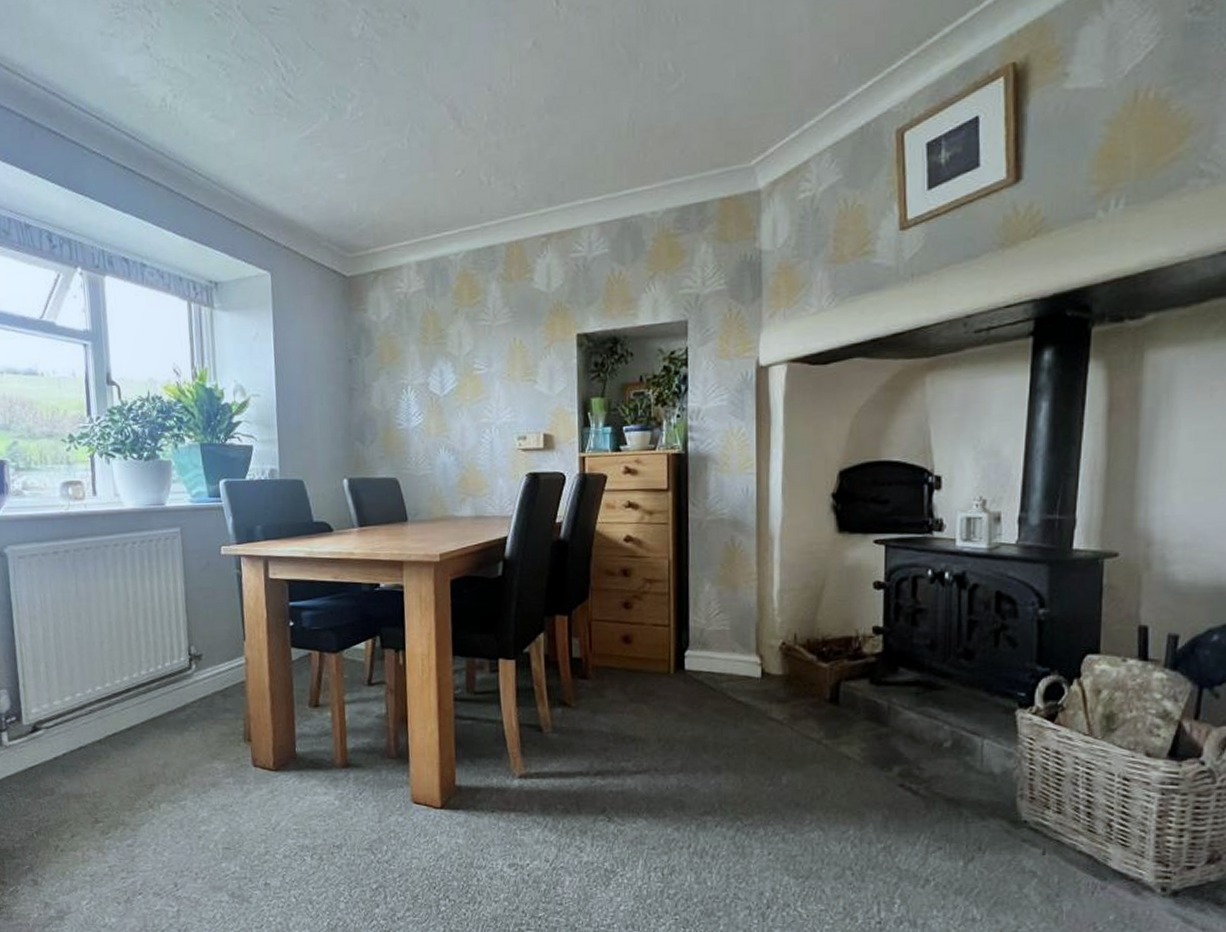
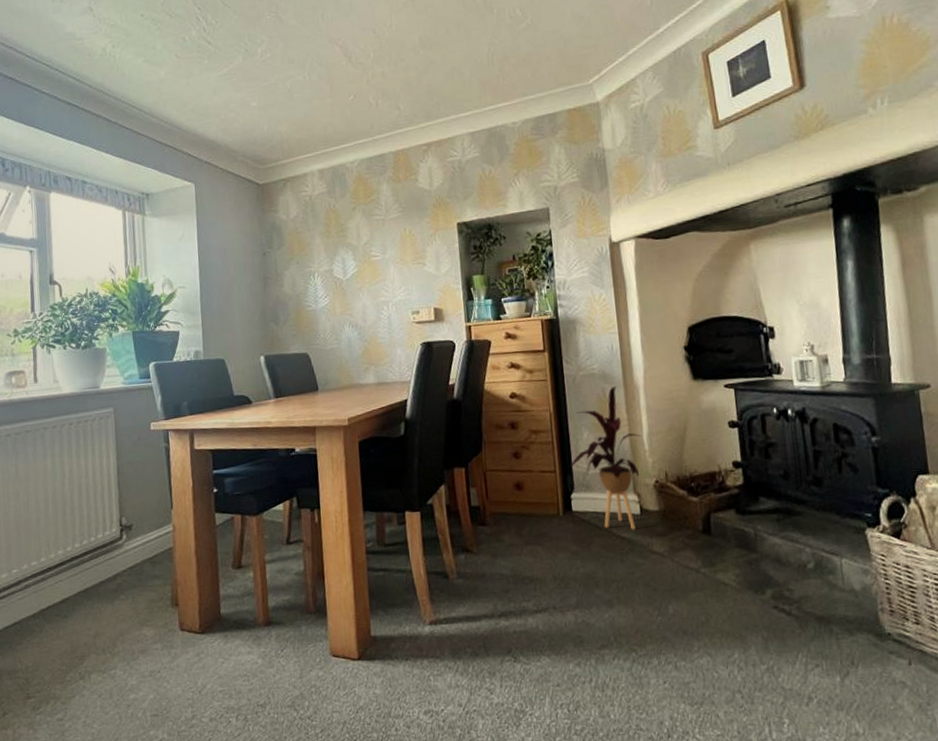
house plant: none [685,535,772,694] -> present [569,386,642,530]

